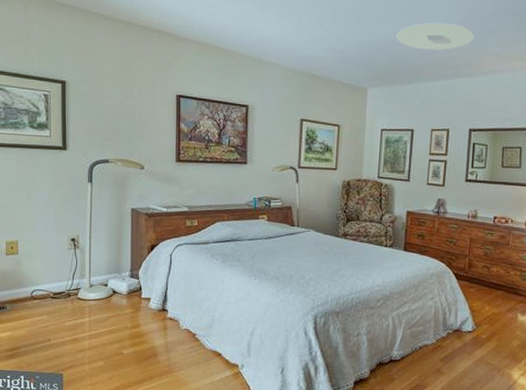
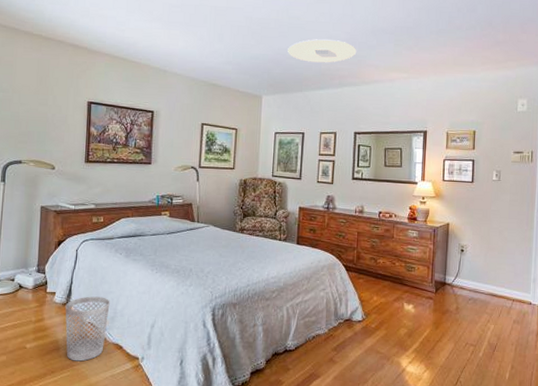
wastebasket: none [161,302,207,368] -> present [65,296,110,362]

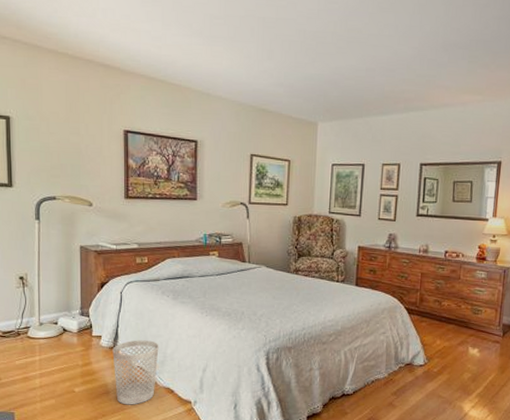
ceiling light: present [288,39,357,63] -> none [346,55,425,84]

